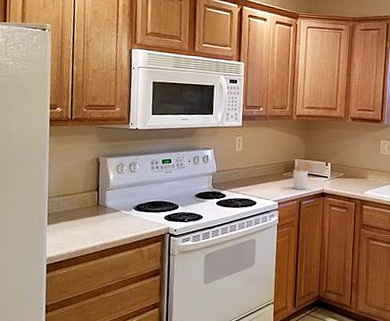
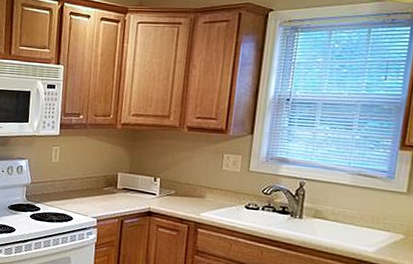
utensil holder: present [293,161,315,190] -> none [114,175,141,207]

